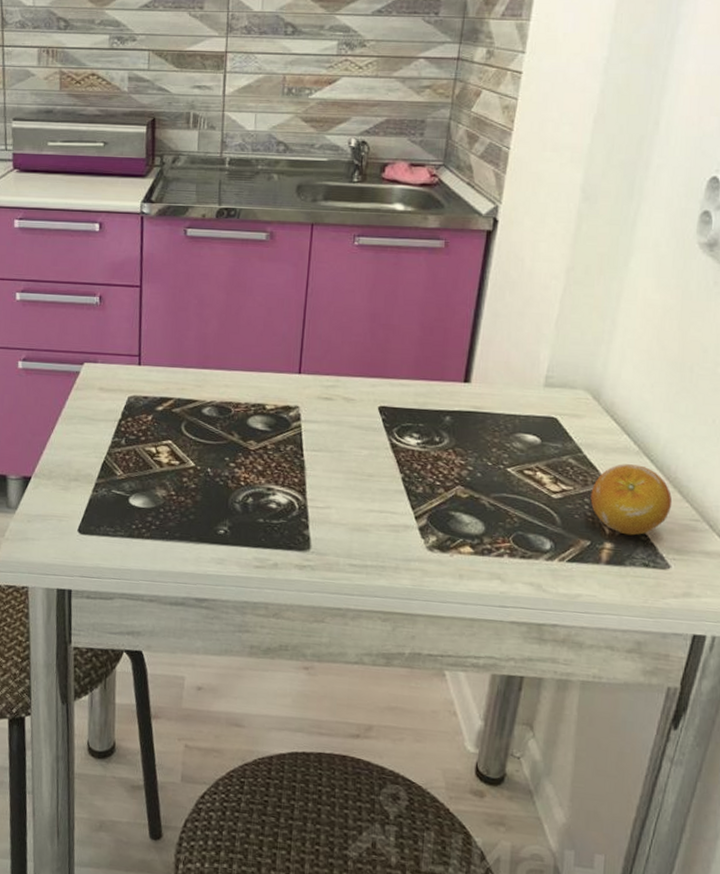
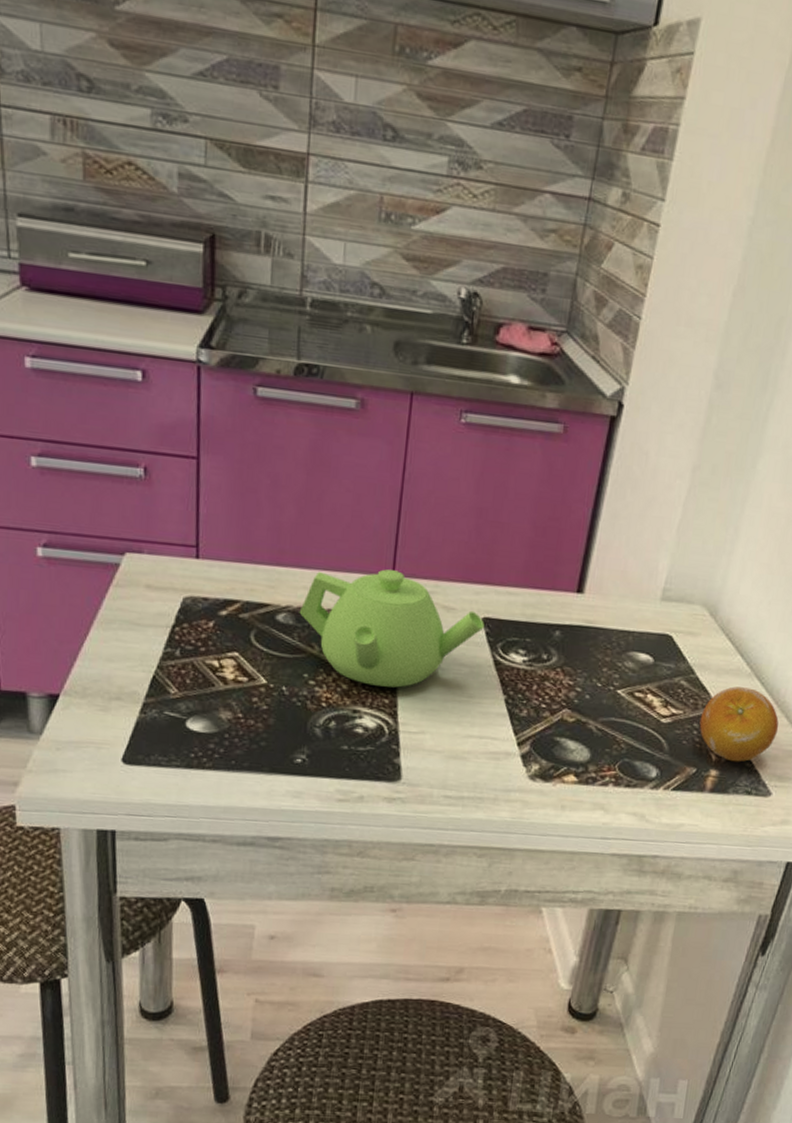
teapot: none [221,368,381,469] -> present [299,569,484,688]

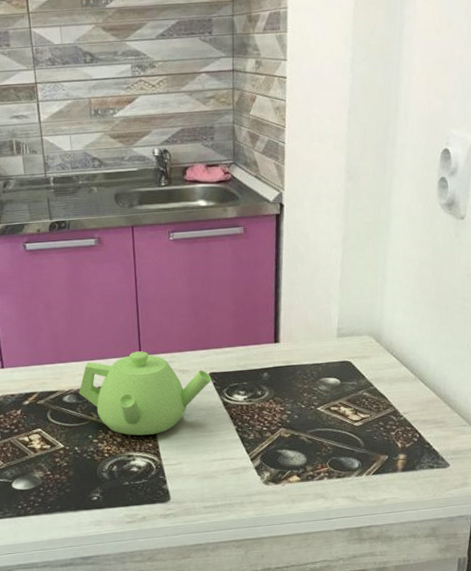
fruit: present [699,686,779,762] -> none [383,389,445,446]

